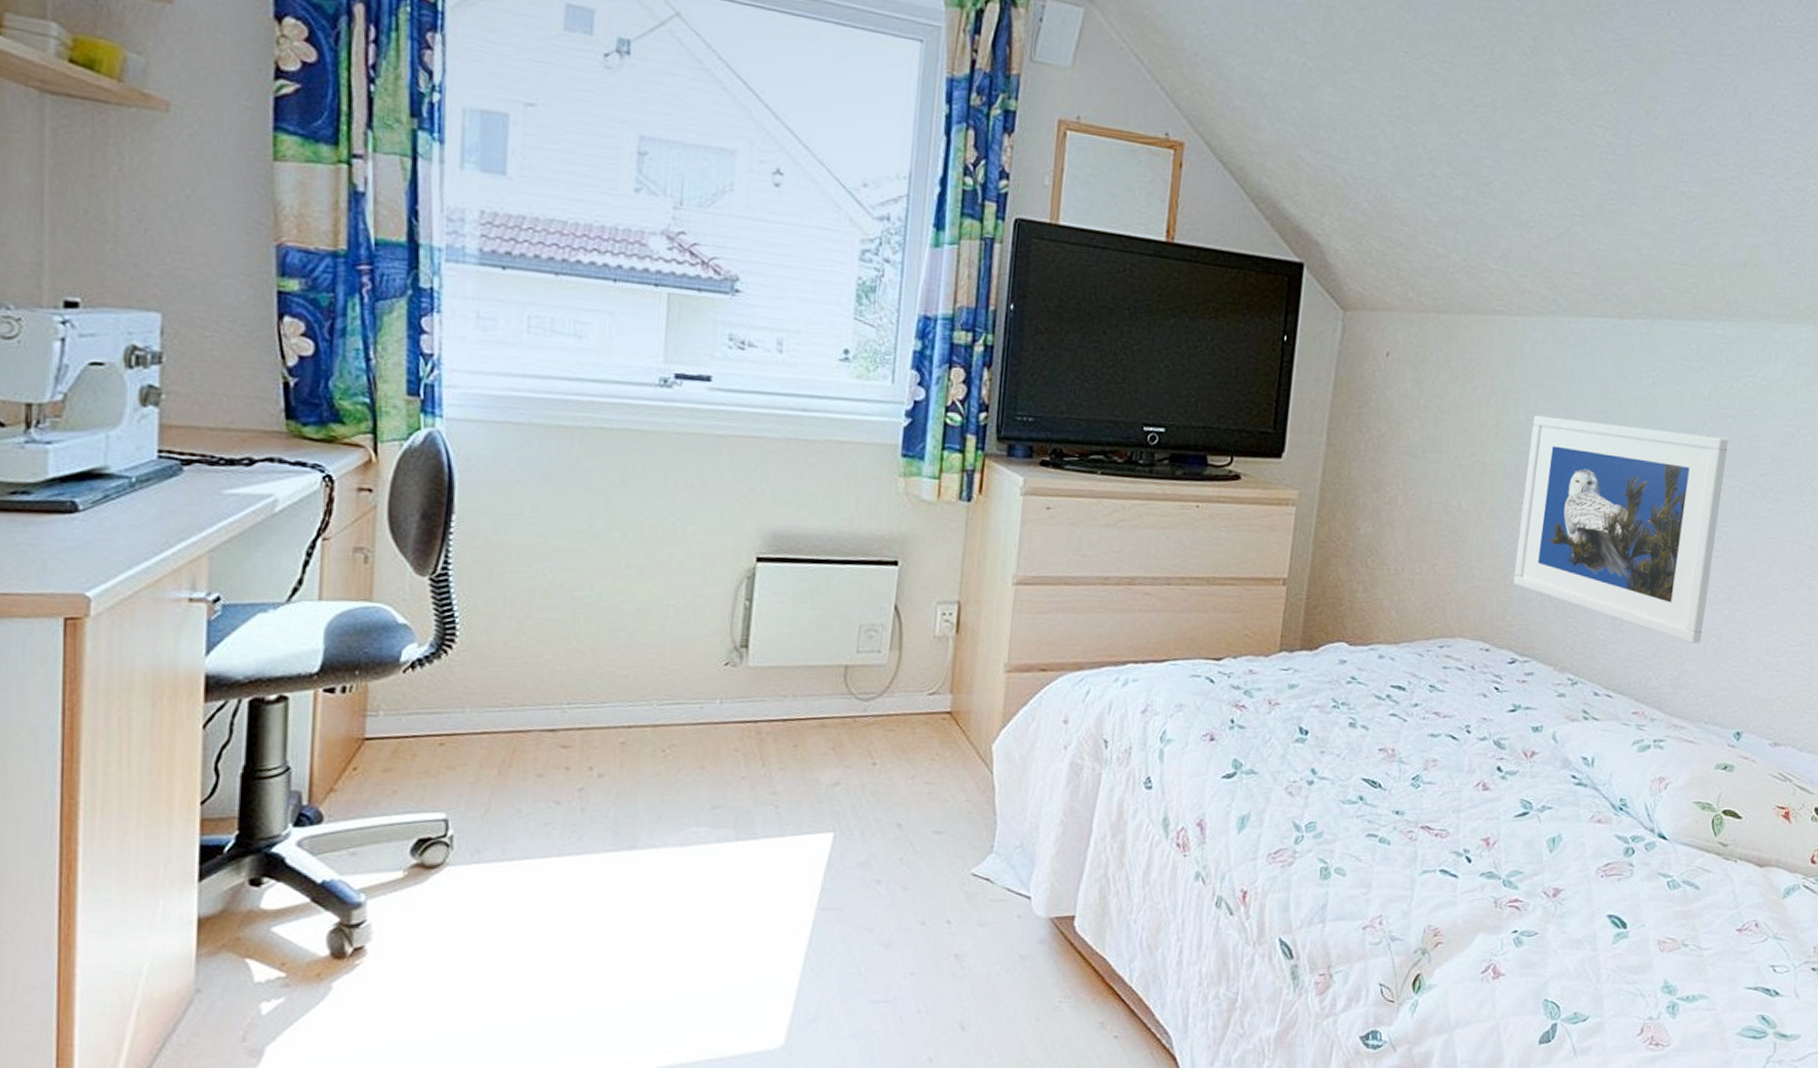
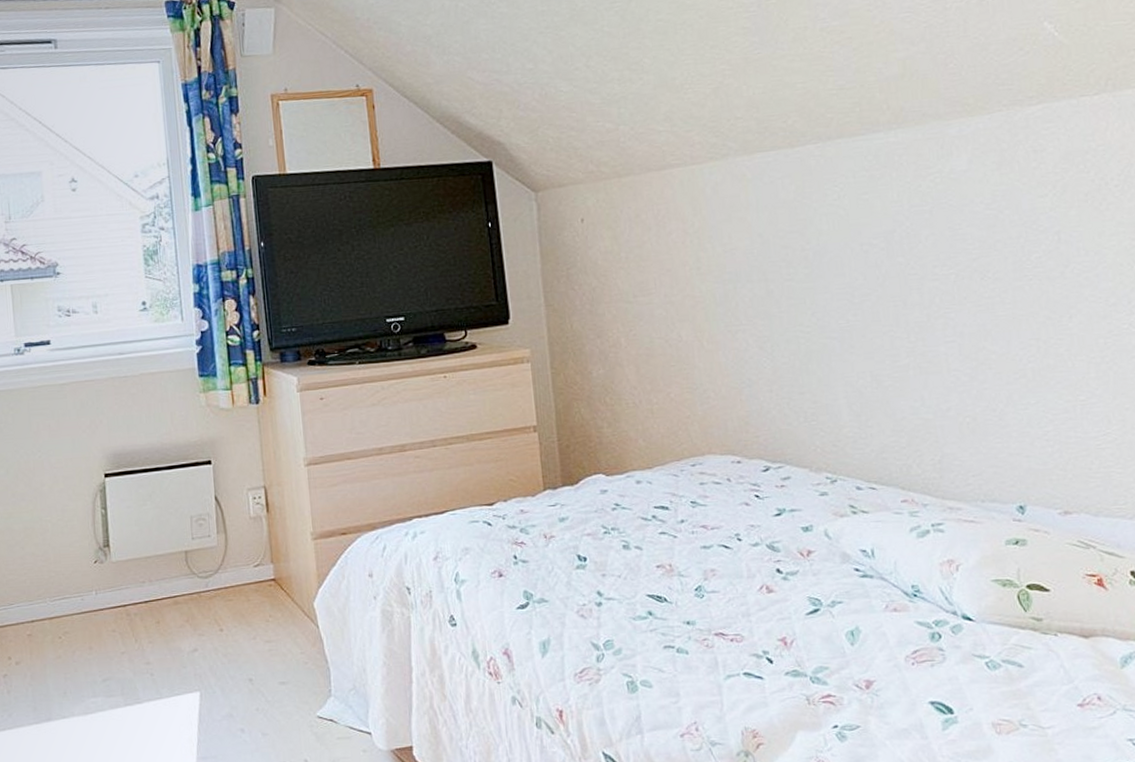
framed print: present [1513,415,1729,643] -> none [730,232,955,427]

